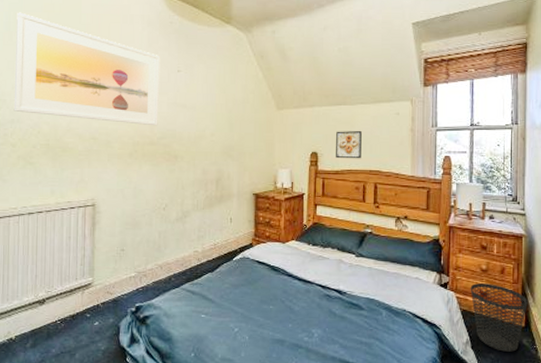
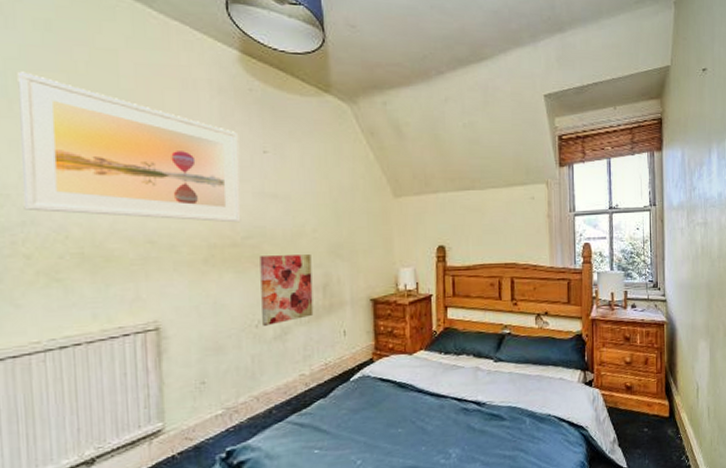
wall art: none [169,153,209,209] -> present [260,254,314,326]
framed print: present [336,130,362,159] -> none [465,218,495,252]
wastebasket: present [470,283,528,352] -> none [615,376,671,446]

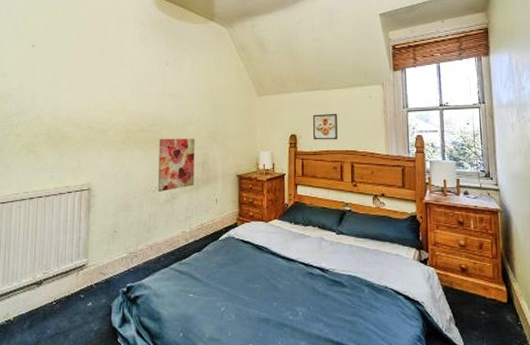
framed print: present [17,71,241,223] -> none [19,17,151,115]
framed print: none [465,218,495,252] -> present [313,113,338,140]

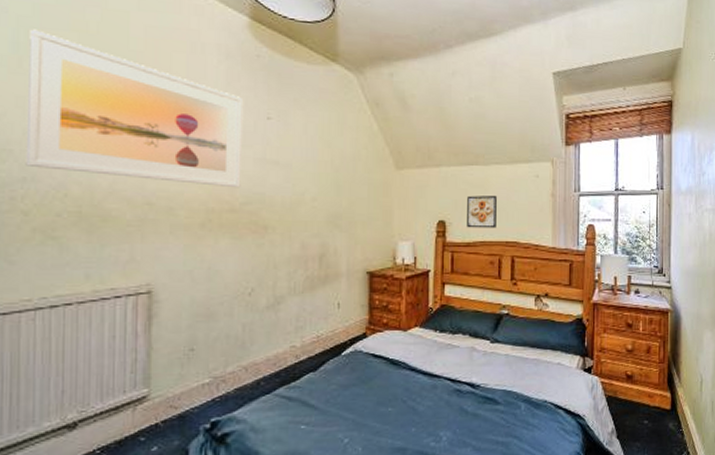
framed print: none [19,17,151,115] -> present [25,29,244,188]
wall art: present [158,139,195,191] -> none [256,223,309,294]

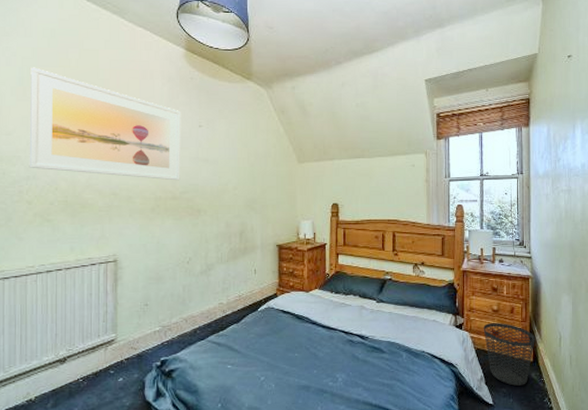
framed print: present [467,195,497,229] -> none [356,182,380,209]
wastebasket: none [615,365,674,439] -> present [483,323,535,386]

